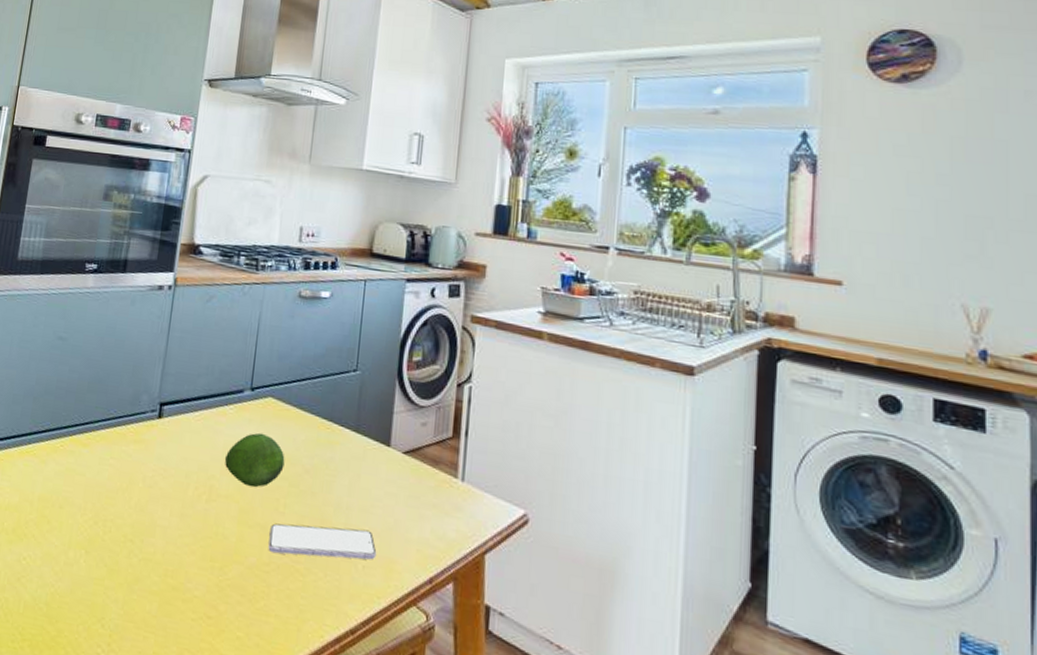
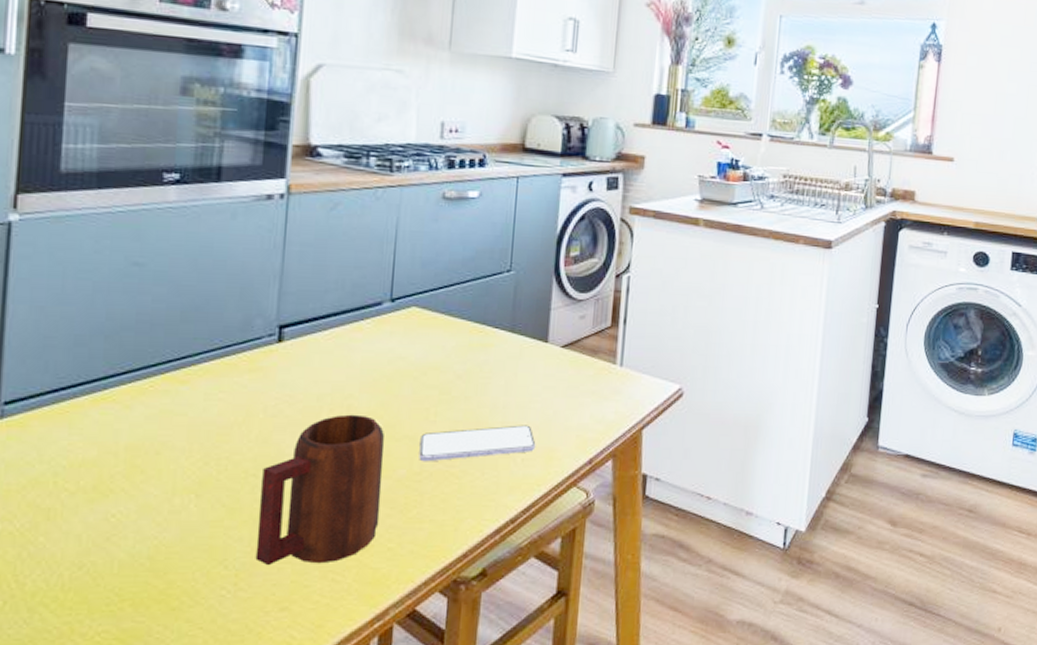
mug: none [126,494,239,641] -> present [255,414,385,566]
fruit: present [224,432,285,488] -> none [363,344,434,401]

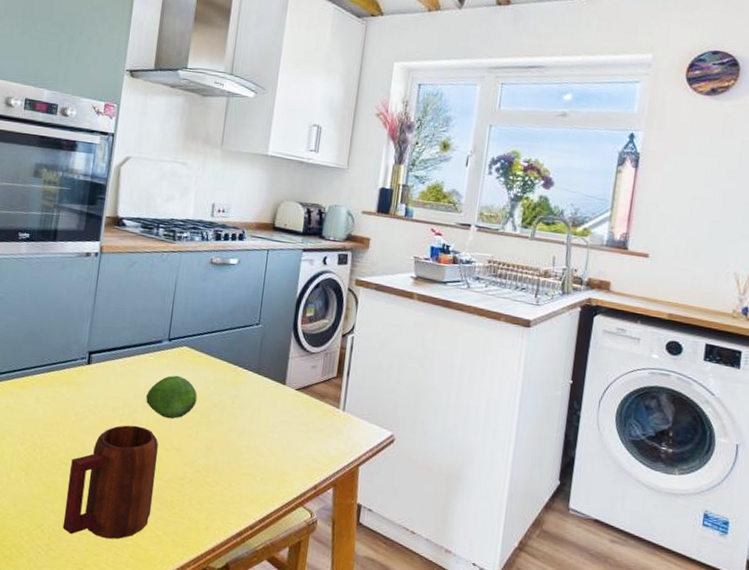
fruit: none [363,344,434,401] -> present [145,375,198,419]
smartphone: present [419,425,536,462] -> none [183,447,273,473]

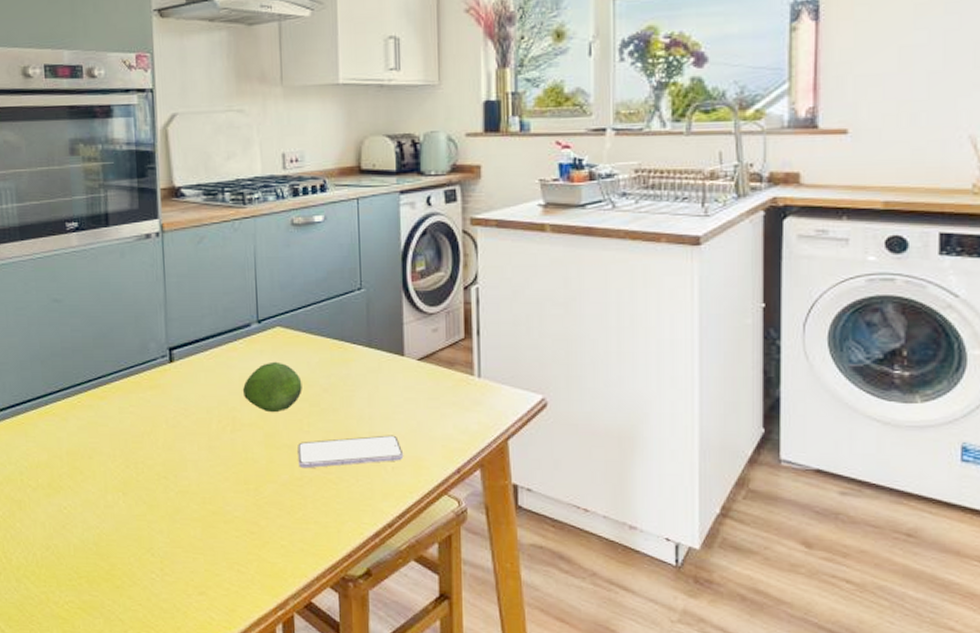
mug: present [62,425,159,540] -> none [171,425,271,556]
smartphone: none [183,447,273,473] -> present [298,435,404,469]

